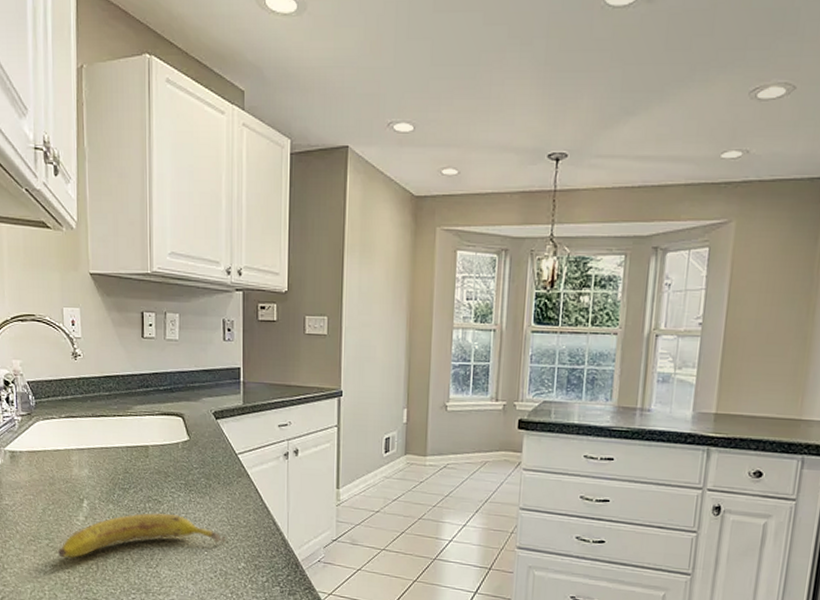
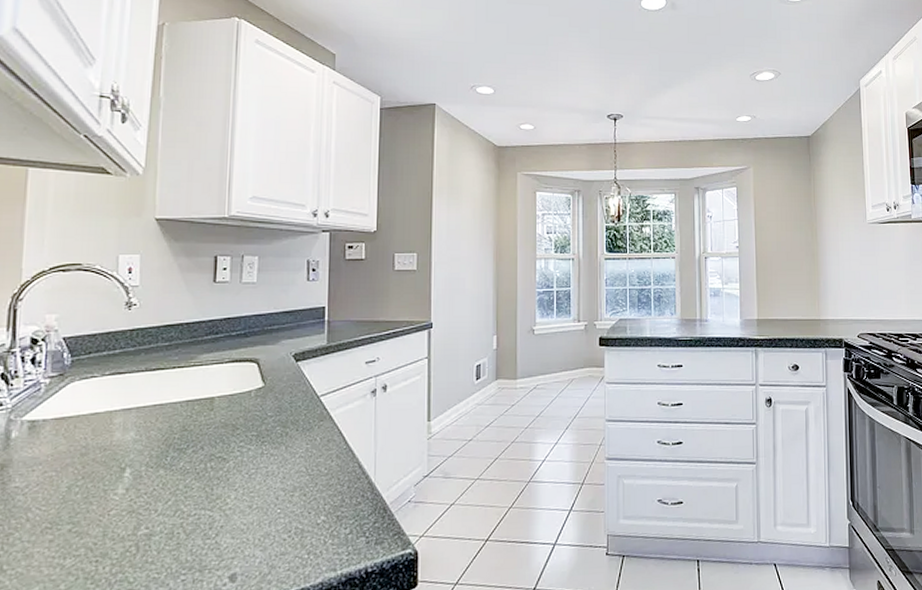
fruit: present [57,513,226,558] -> none [83,472,303,544]

